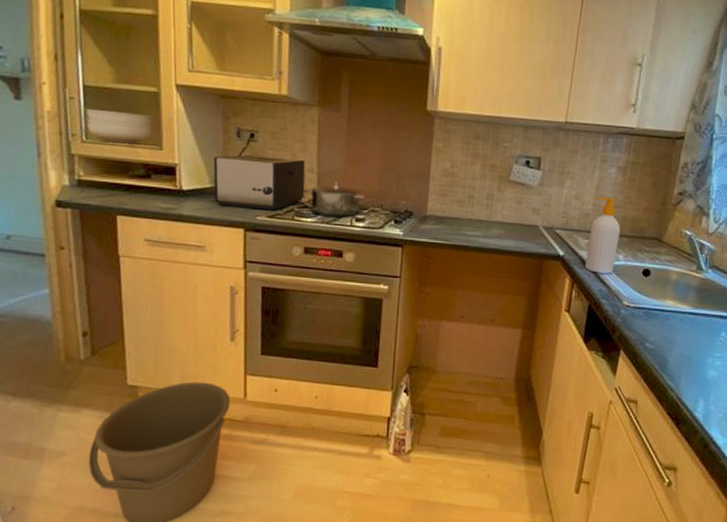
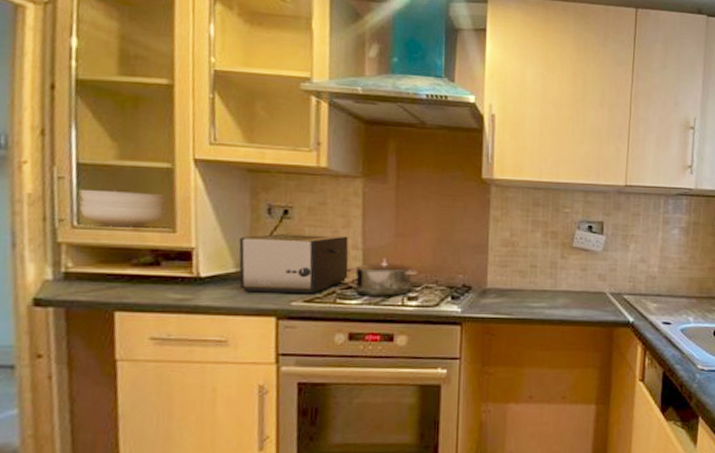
soap bottle: present [585,196,621,274] -> none [656,259,688,338]

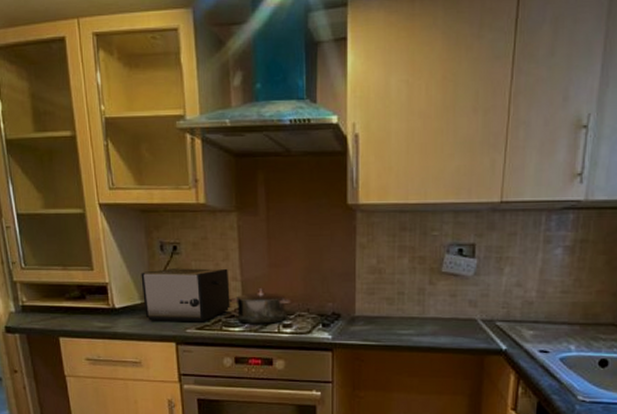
bowl: present [78,190,167,228] -> none [21,236,85,267]

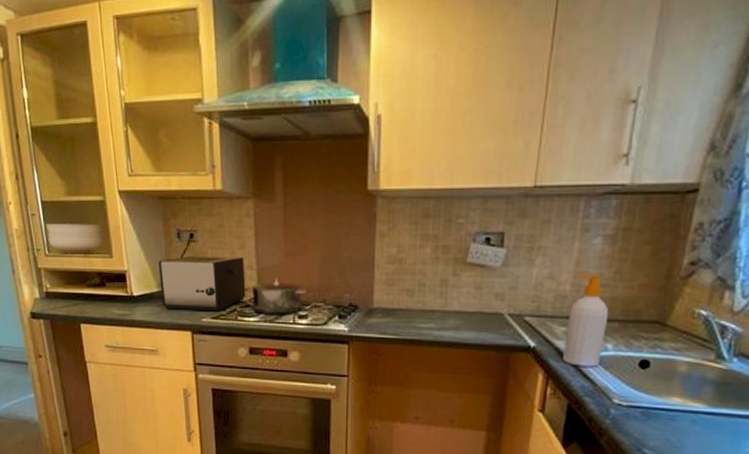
bowl: none [21,236,85,267] -> present [45,224,105,254]
soap bottle: none [532,282,571,367] -> present [563,274,609,367]

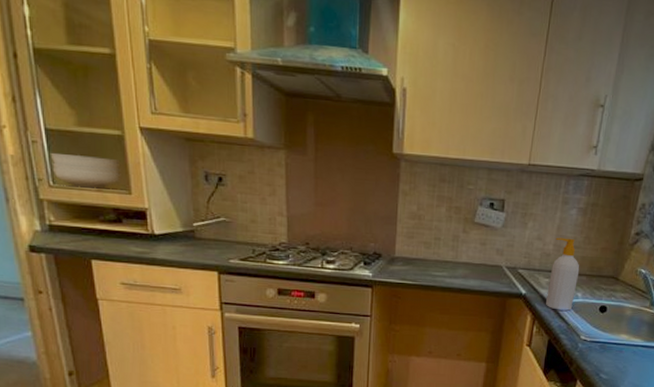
toaster: present [158,255,246,312] -> none [183,198,276,254]
cooking pot: present [244,276,310,315] -> none [274,223,338,260]

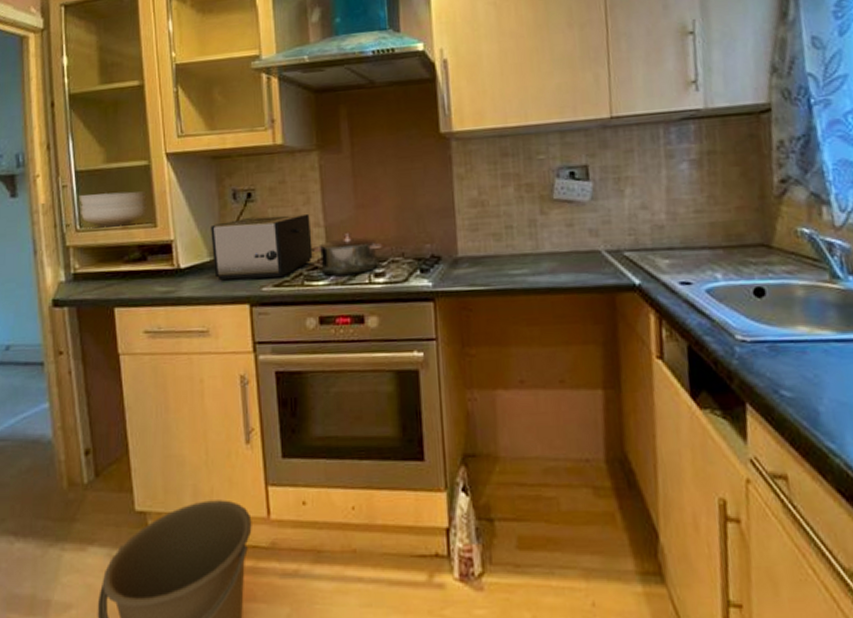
toaster: none [183,198,276,254] -> present [210,213,313,281]
cooking pot: none [274,223,338,260] -> present [311,231,386,277]
soap bottle: present [546,237,580,311] -> none [666,200,713,302]

